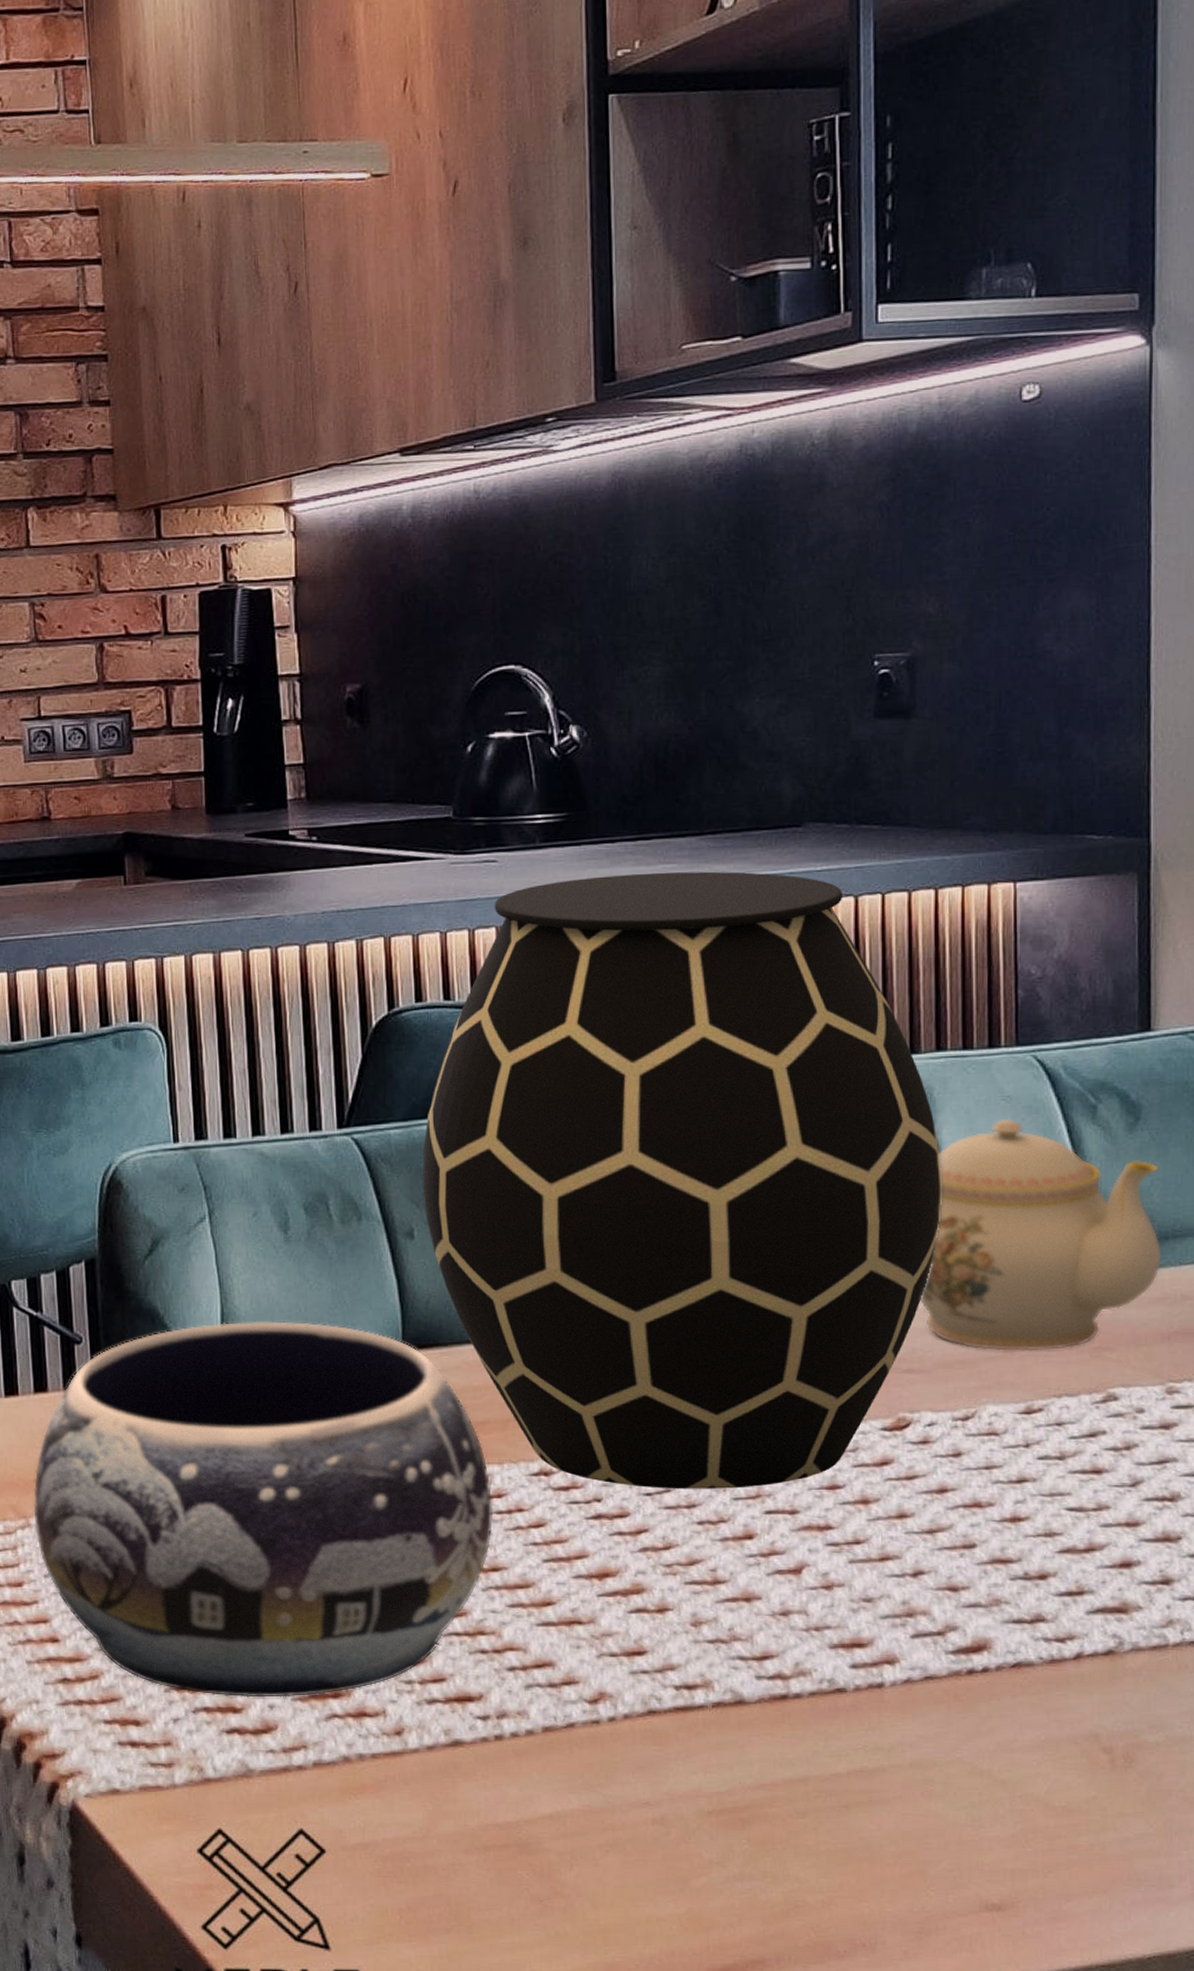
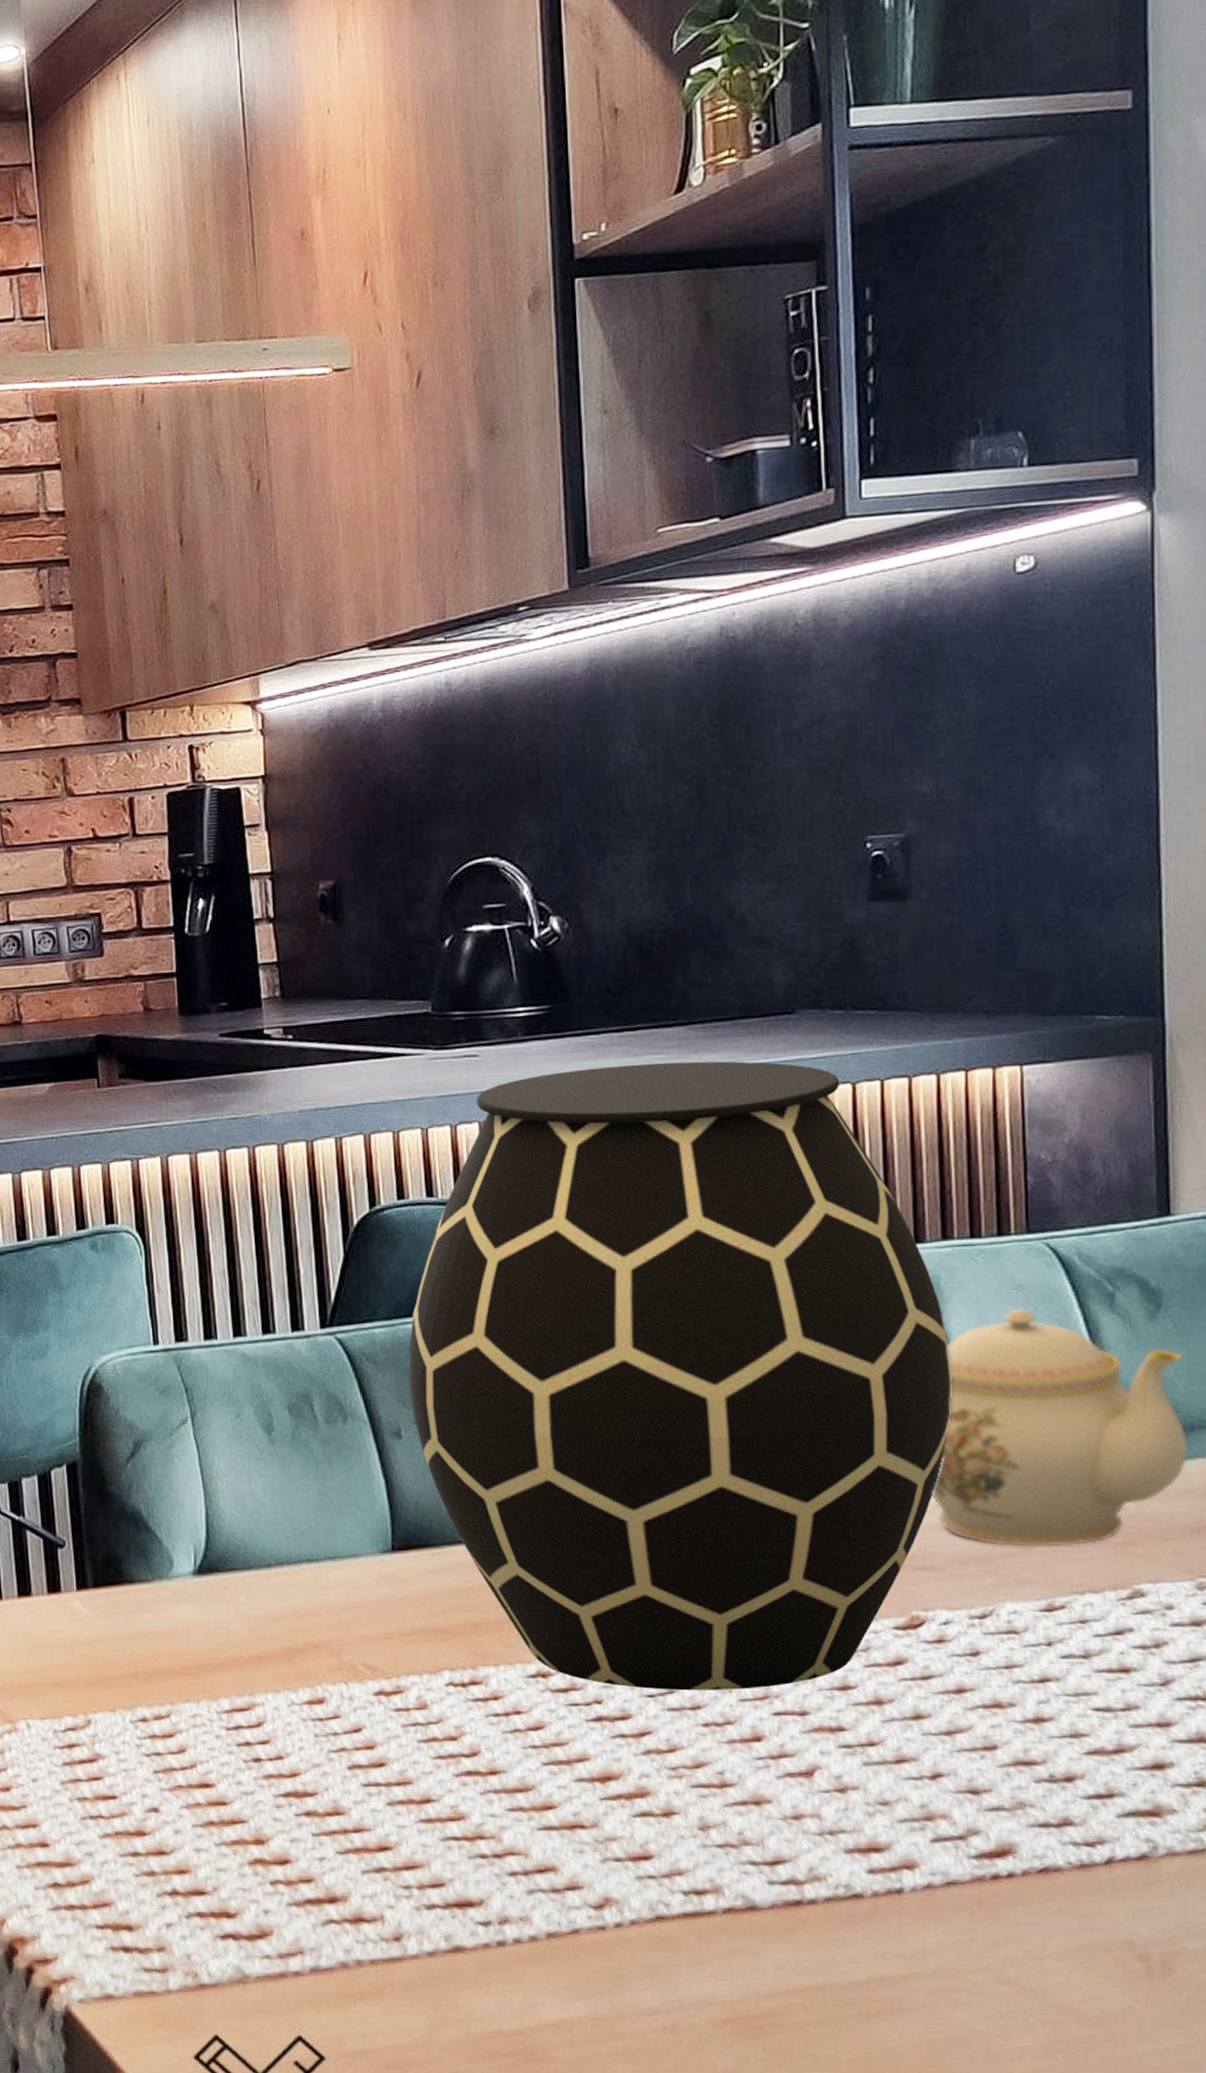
decorative bowl: present [33,1321,494,1698] -> none [19,1523,490,1903]

